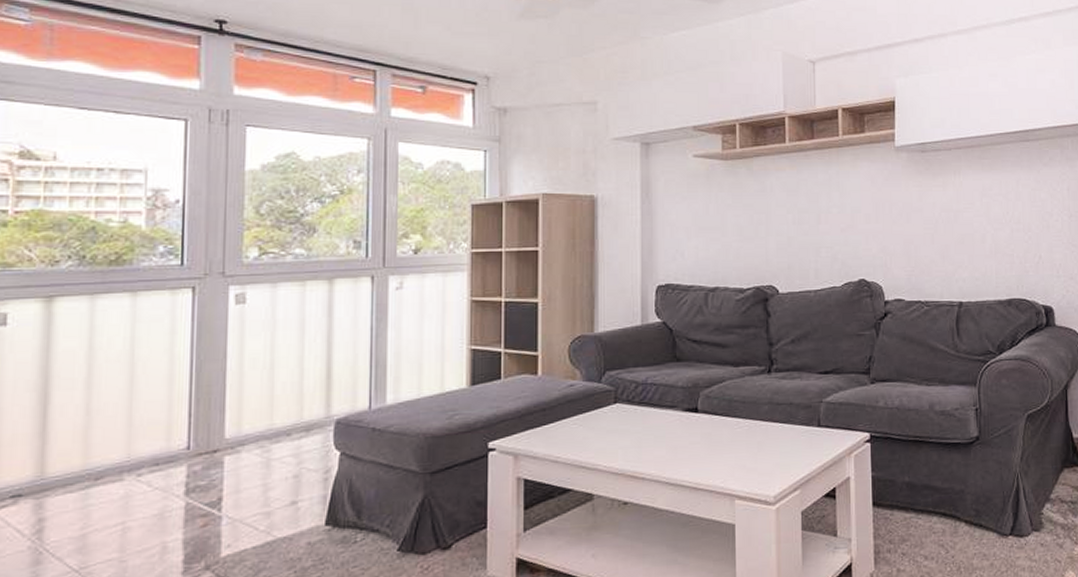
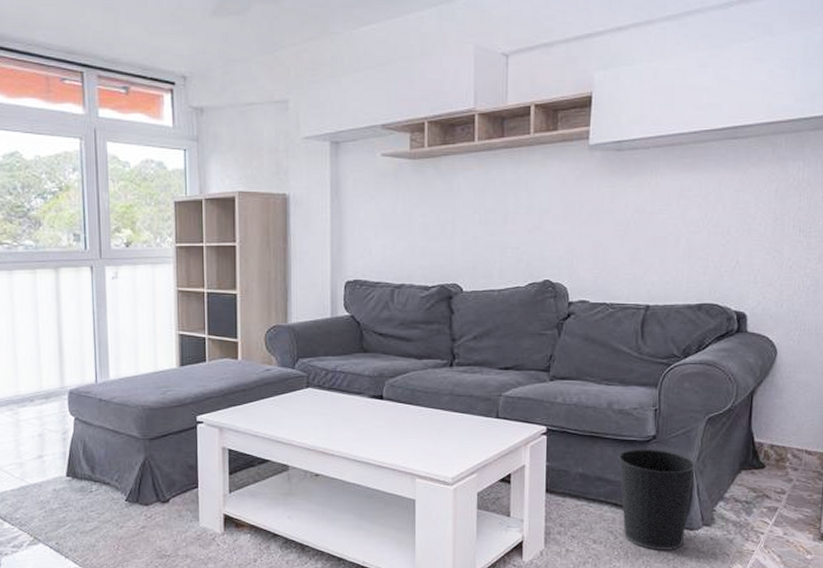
wastebasket: none [943,450,1021,563] -> present [618,449,697,550]

